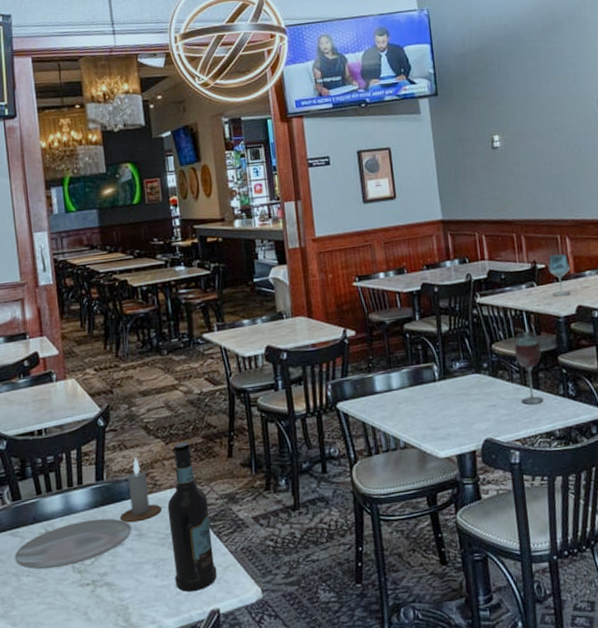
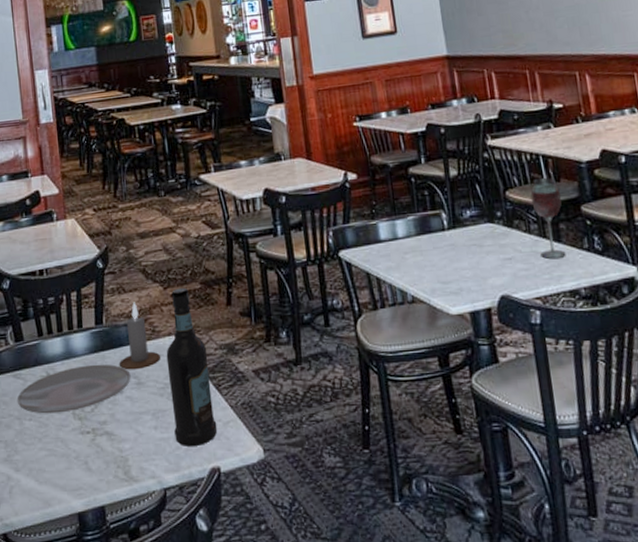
wine glass: present [547,253,571,297] -> none [565,92,593,140]

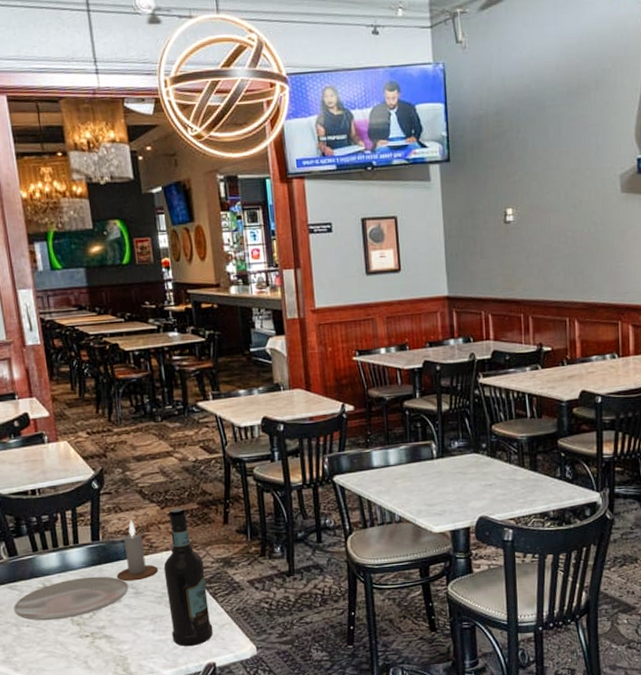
wineglass: present [530,177,566,259] -> none [514,414,541,485]

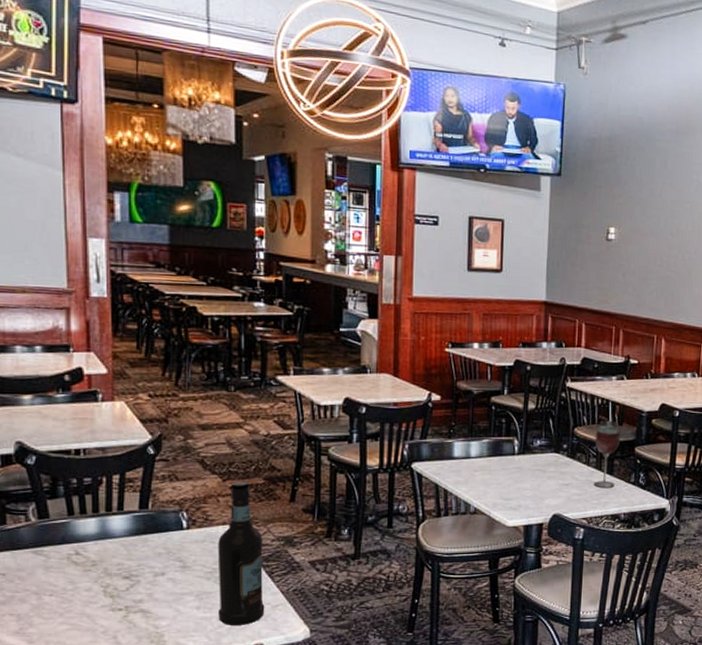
plate: present [13,576,129,621] -> none [35,546,175,590]
candle: present [116,520,158,581] -> none [163,490,211,554]
wineglass: none [514,414,541,485] -> present [594,420,620,488]

